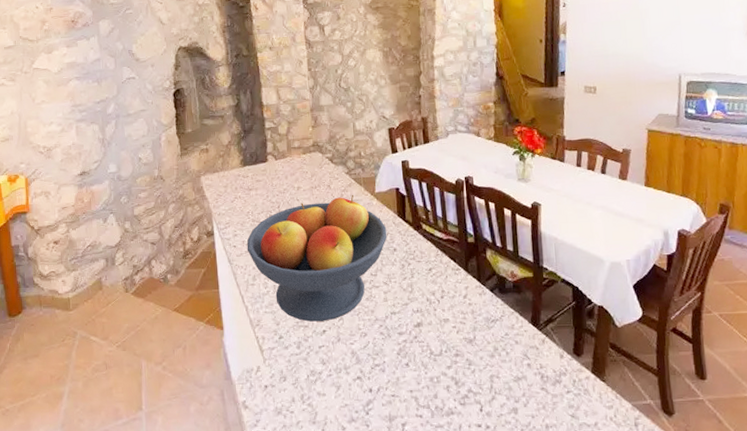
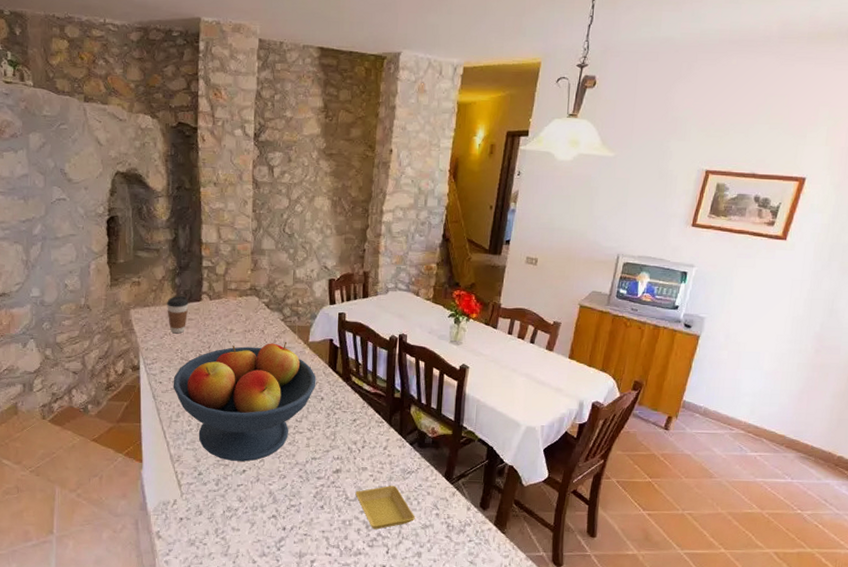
coffee cup: none [235,159,256,196] -> present [167,296,189,334]
saucer: none [440,336,506,386] -> present [355,486,415,530]

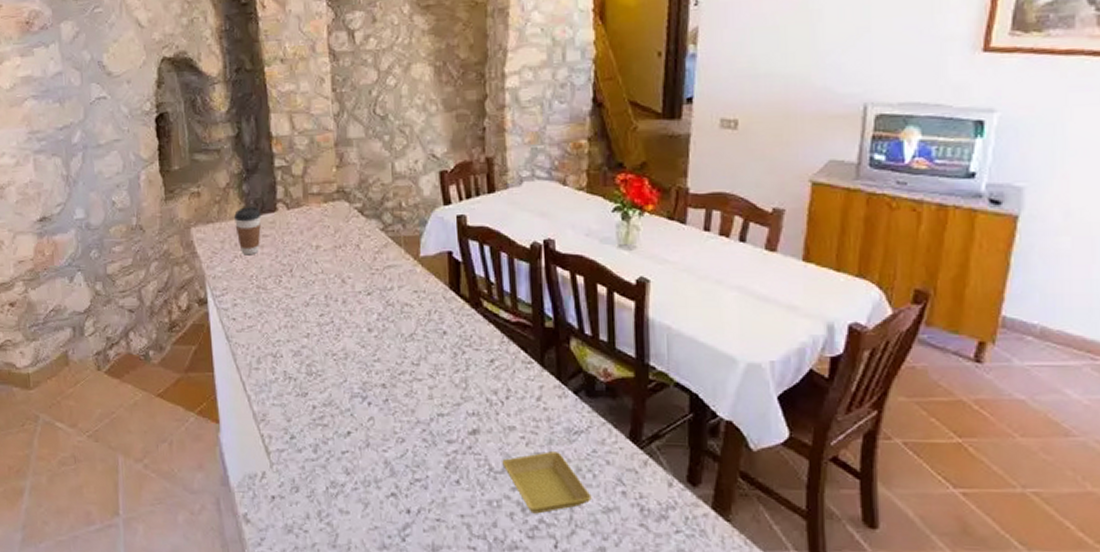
fruit bowl: present [173,341,316,462] -> none [249,258,435,420]

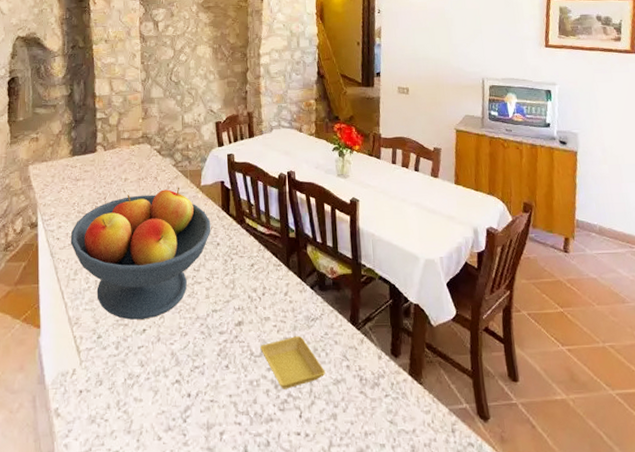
coffee cup: present [234,207,262,255] -> none [64,149,85,187]
fruit bowl: none [249,258,435,420] -> present [70,187,211,320]

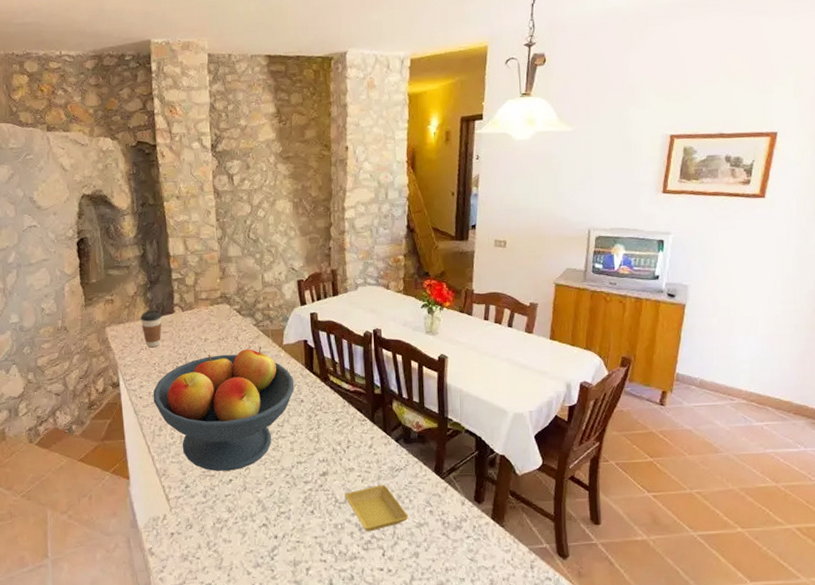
coffee cup: none [64,149,85,187] -> present [141,310,162,348]

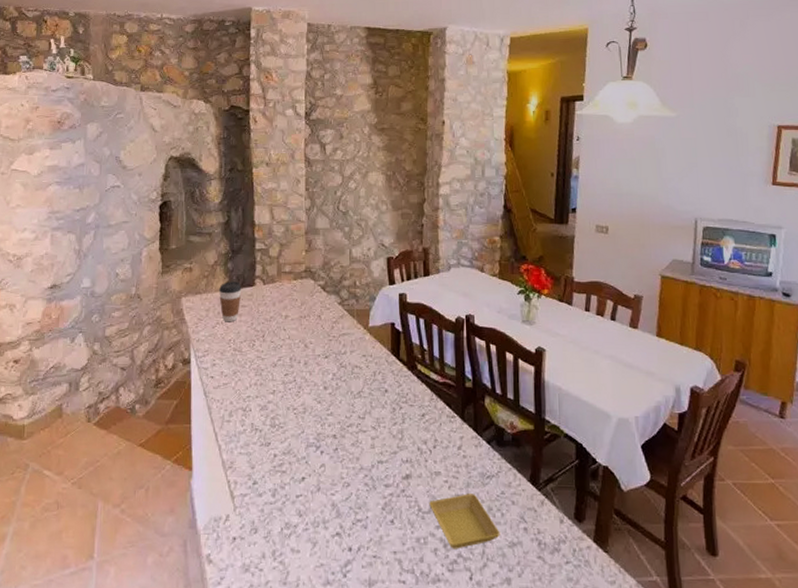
fruit bowl: present [153,346,295,471] -> none [225,327,379,467]

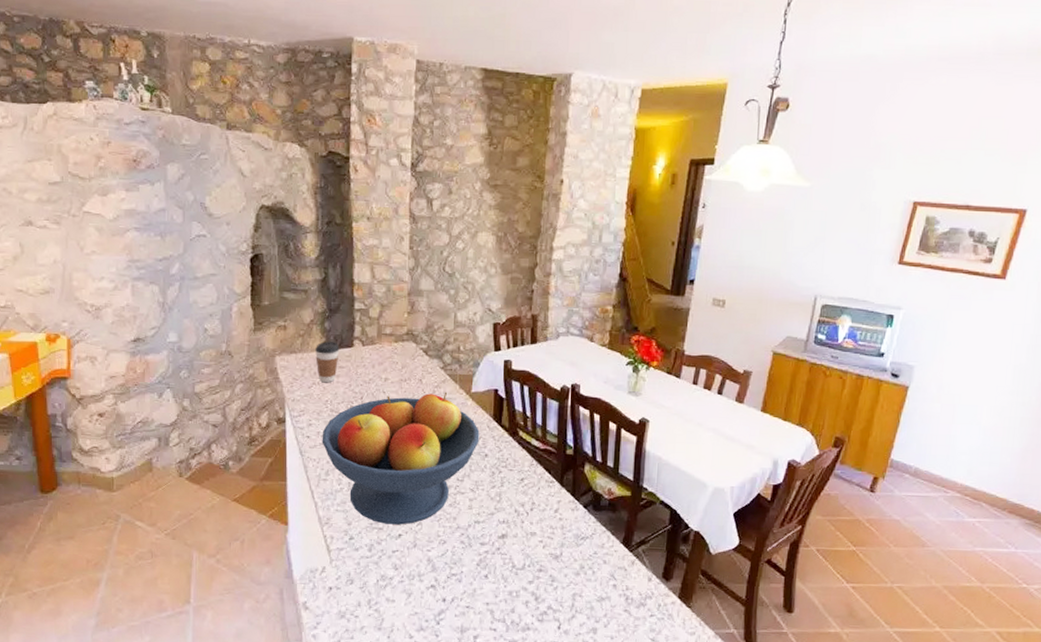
fruit bowl: none [225,327,379,467] -> present [322,392,480,525]
saucer: present [429,494,500,549] -> none [523,553,590,602]

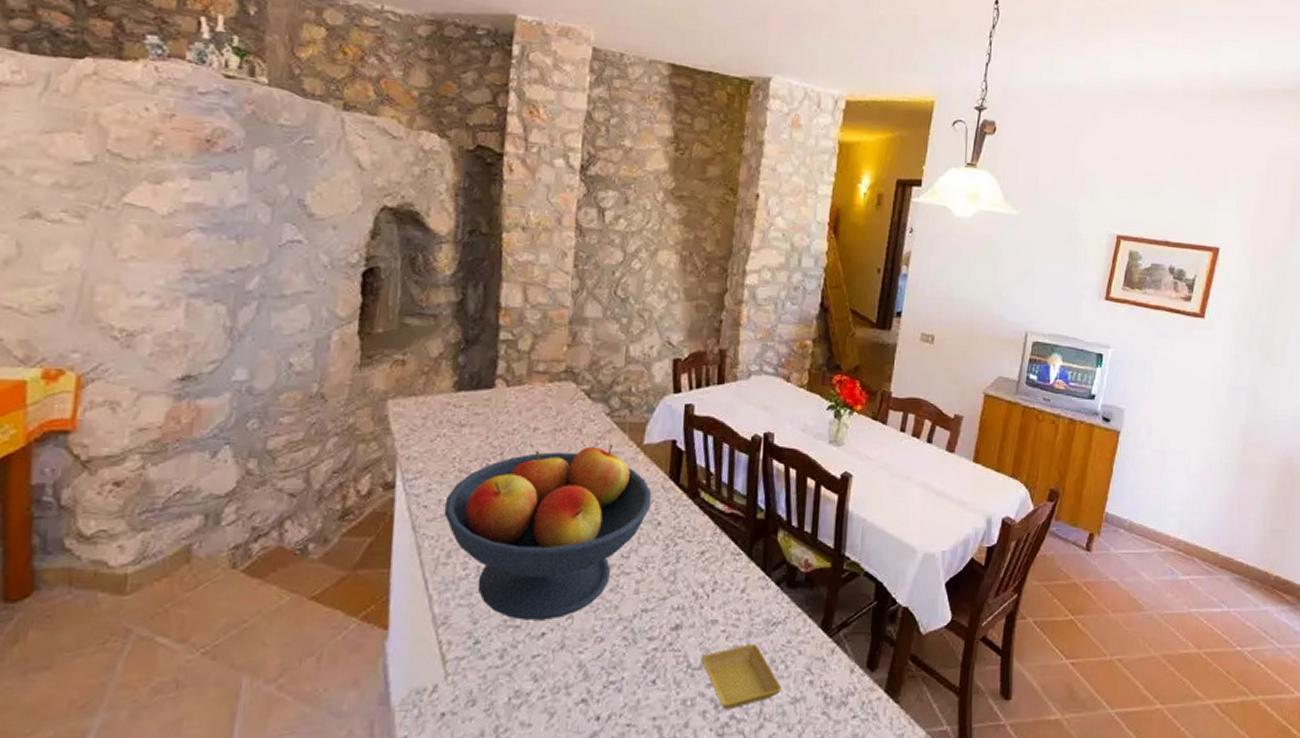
coffee cup: present [315,341,340,383] -> none [442,381,476,435]
saucer: none [523,553,590,602] -> present [701,644,782,710]

